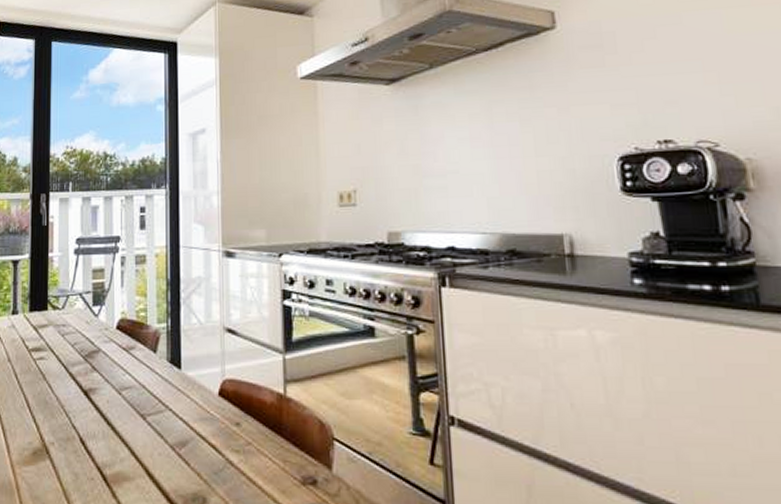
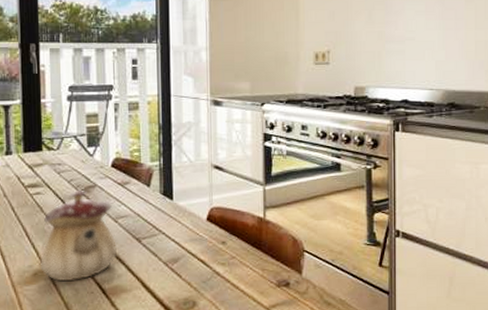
teapot: none [40,355,121,464] -> present [40,189,118,282]

